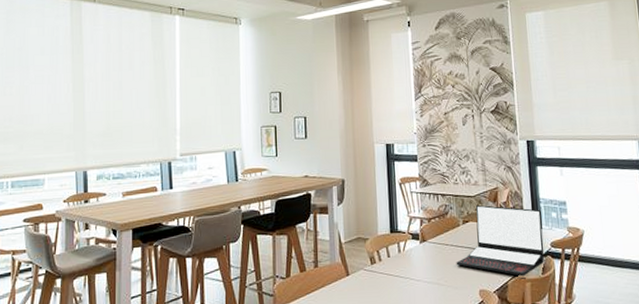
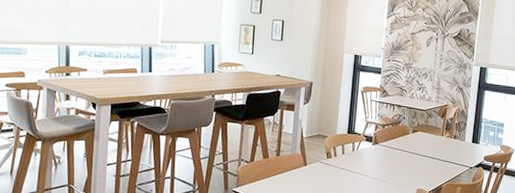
laptop: present [456,205,544,277] -> none [401,118,481,182]

